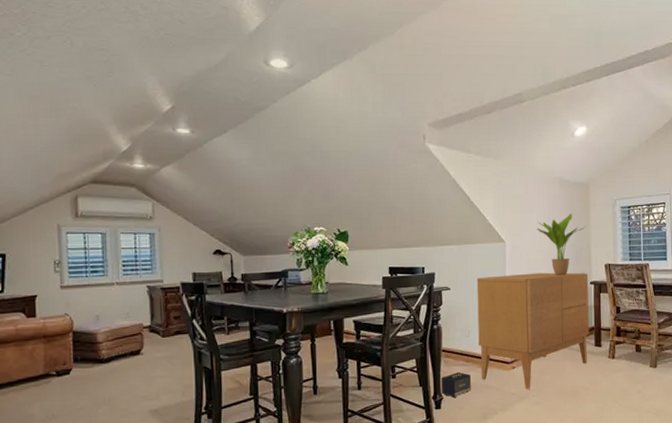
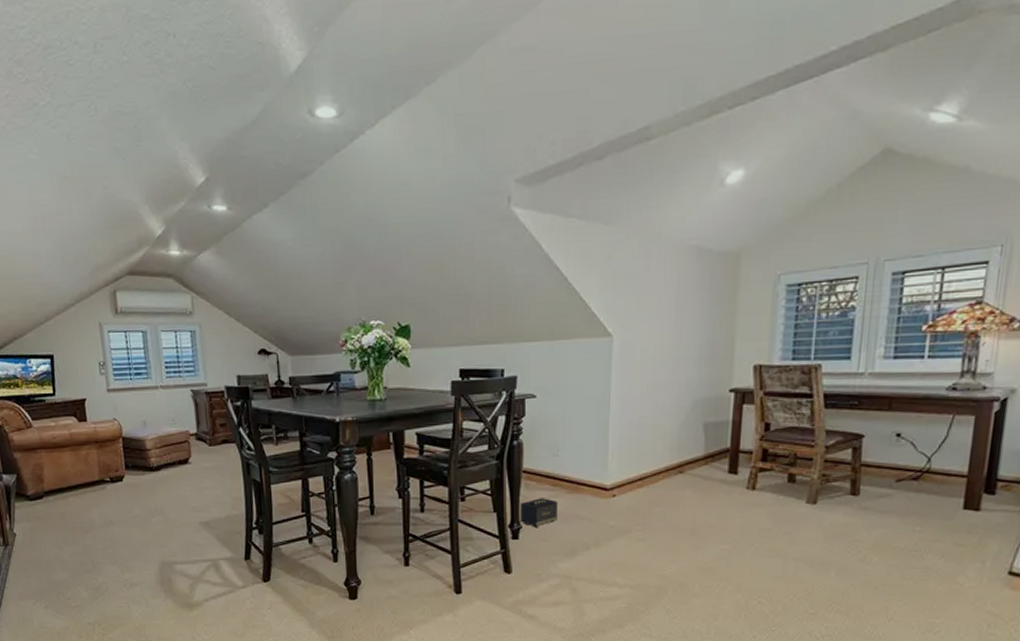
sideboard: present [476,272,590,389] -> none [570,376,728,522]
potted plant: present [537,213,587,275] -> none [658,295,732,380]

